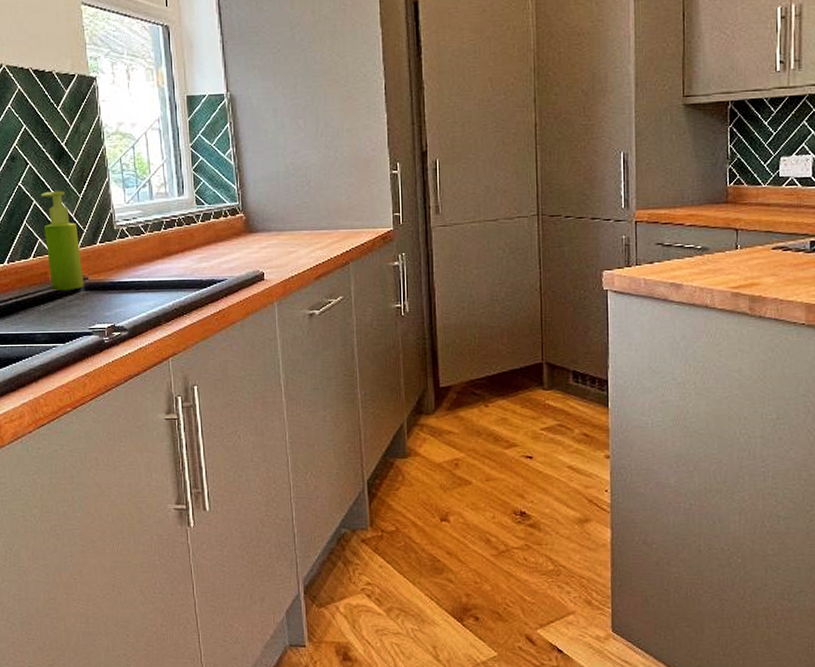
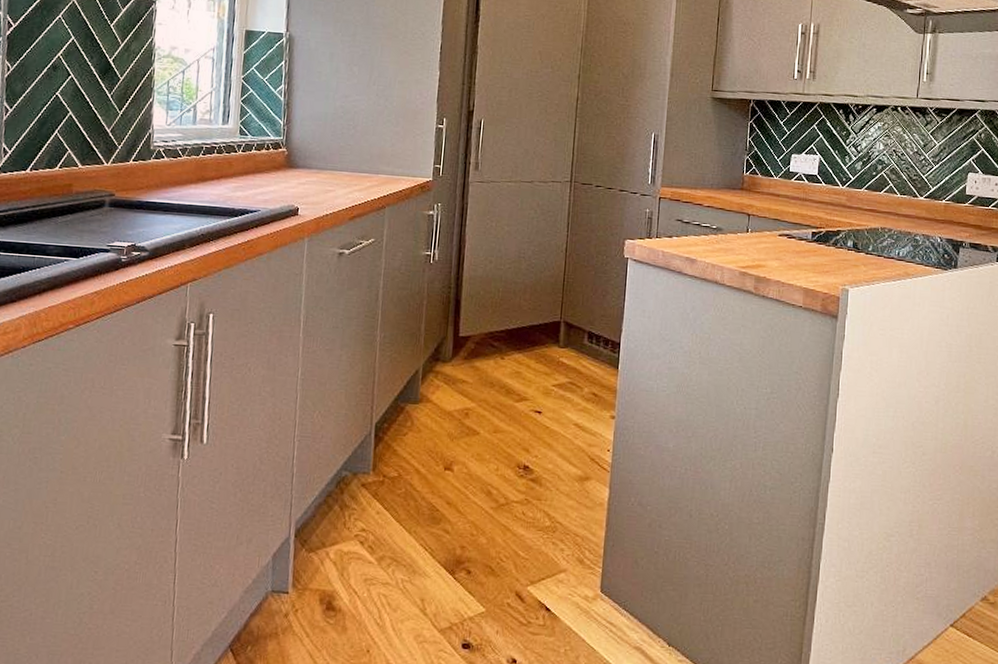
soap dispenser: present [40,190,84,291] -> none [73,104,112,205]

